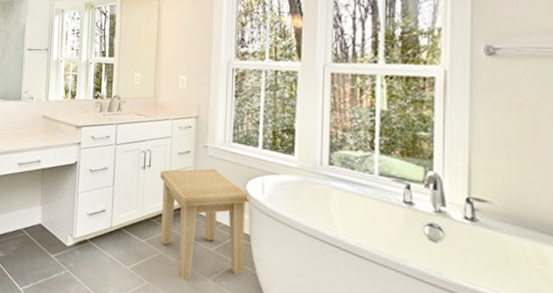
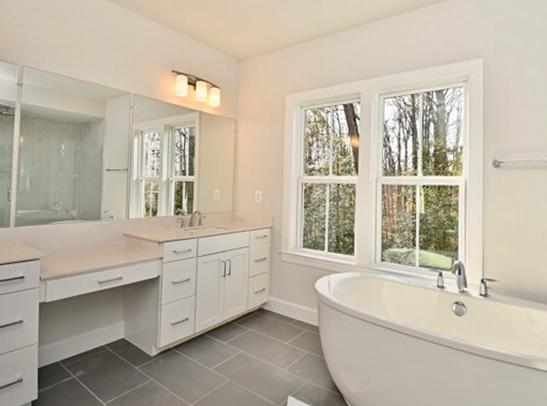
side table: present [160,168,250,280] -> none [240,272,318,373]

